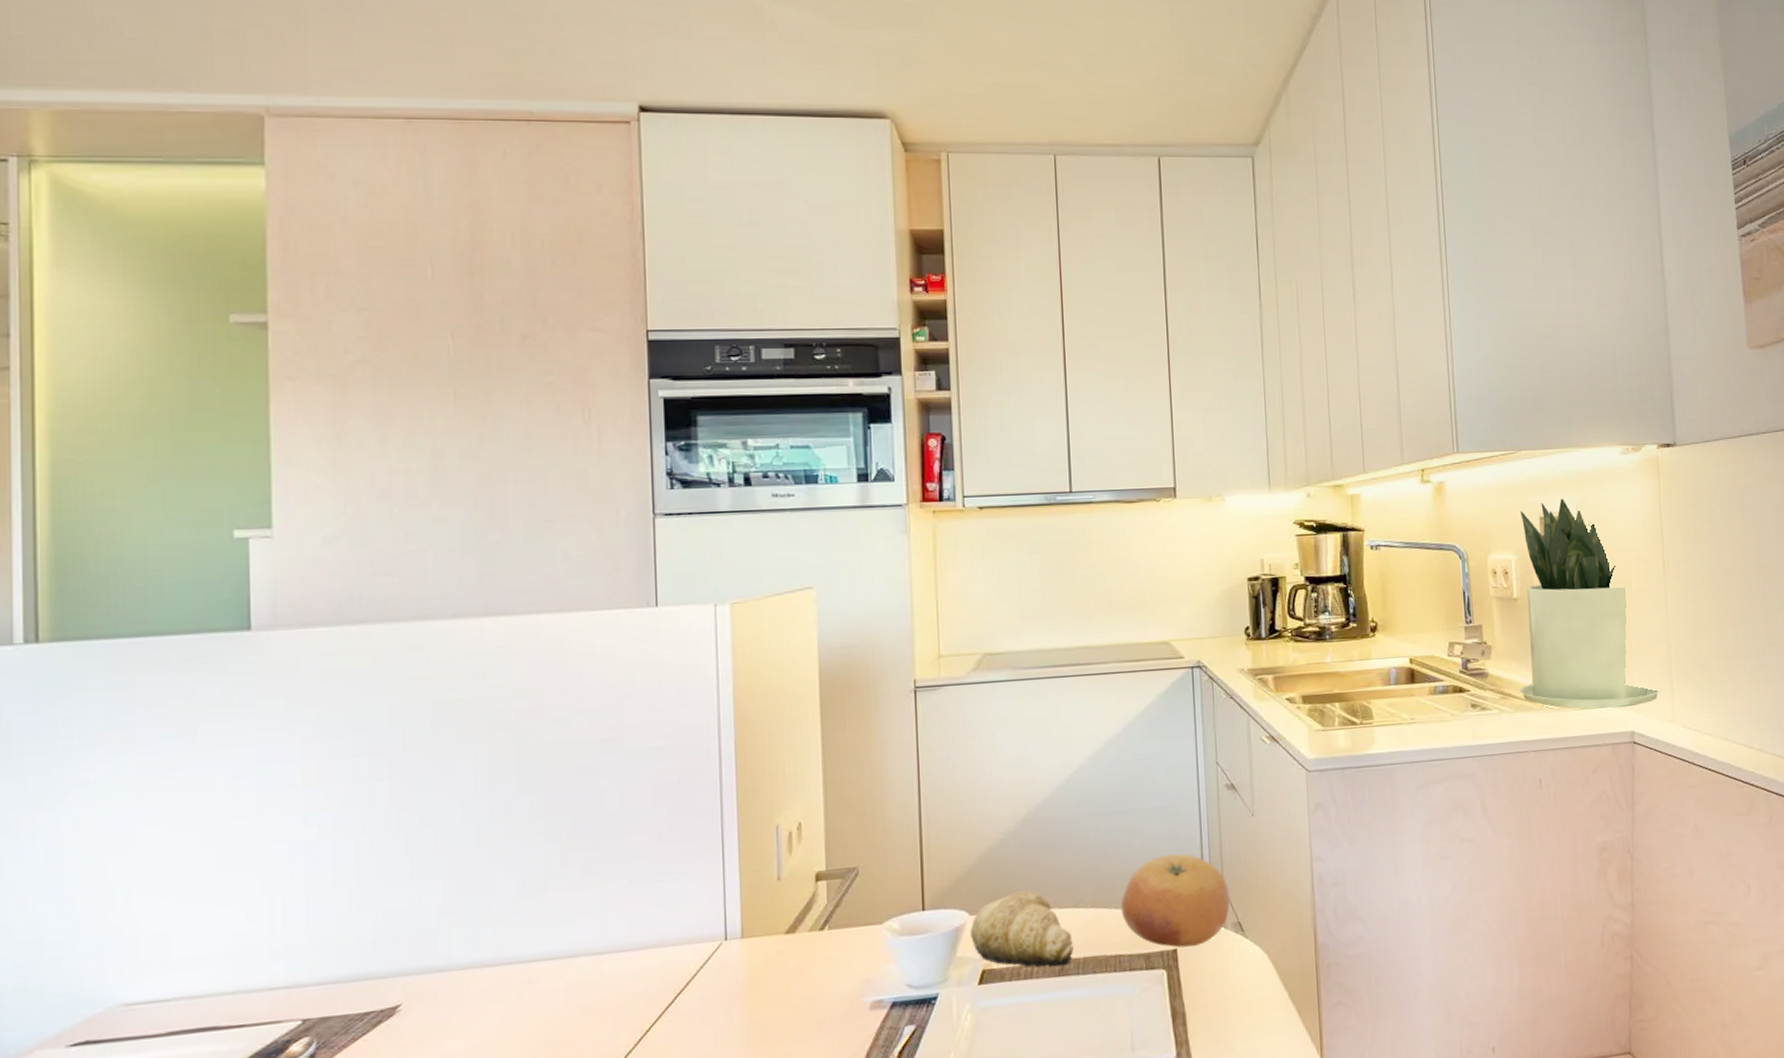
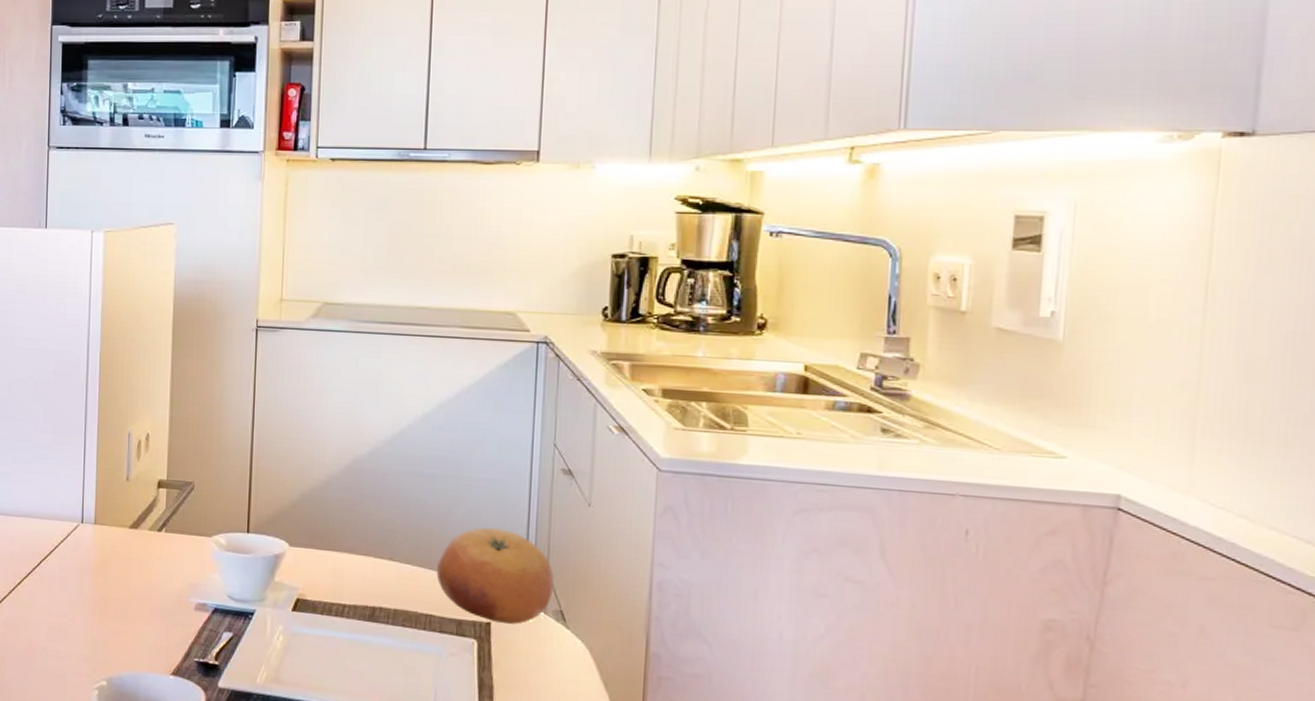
crescent roll: present [969,890,1073,967] -> none [288,533,385,613]
planter: present [1519,498,1661,710] -> none [951,194,1173,465]

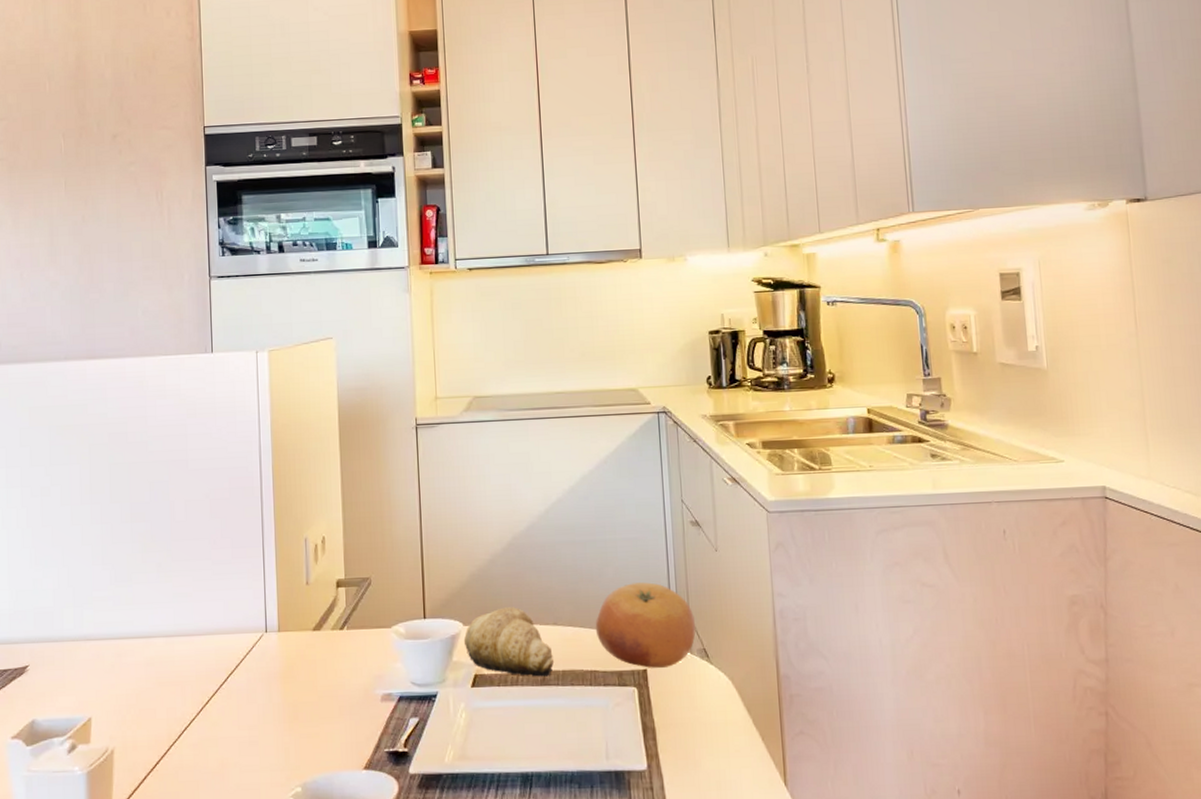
crescent roll: none [288,533,385,613] -> present [463,607,553,677]

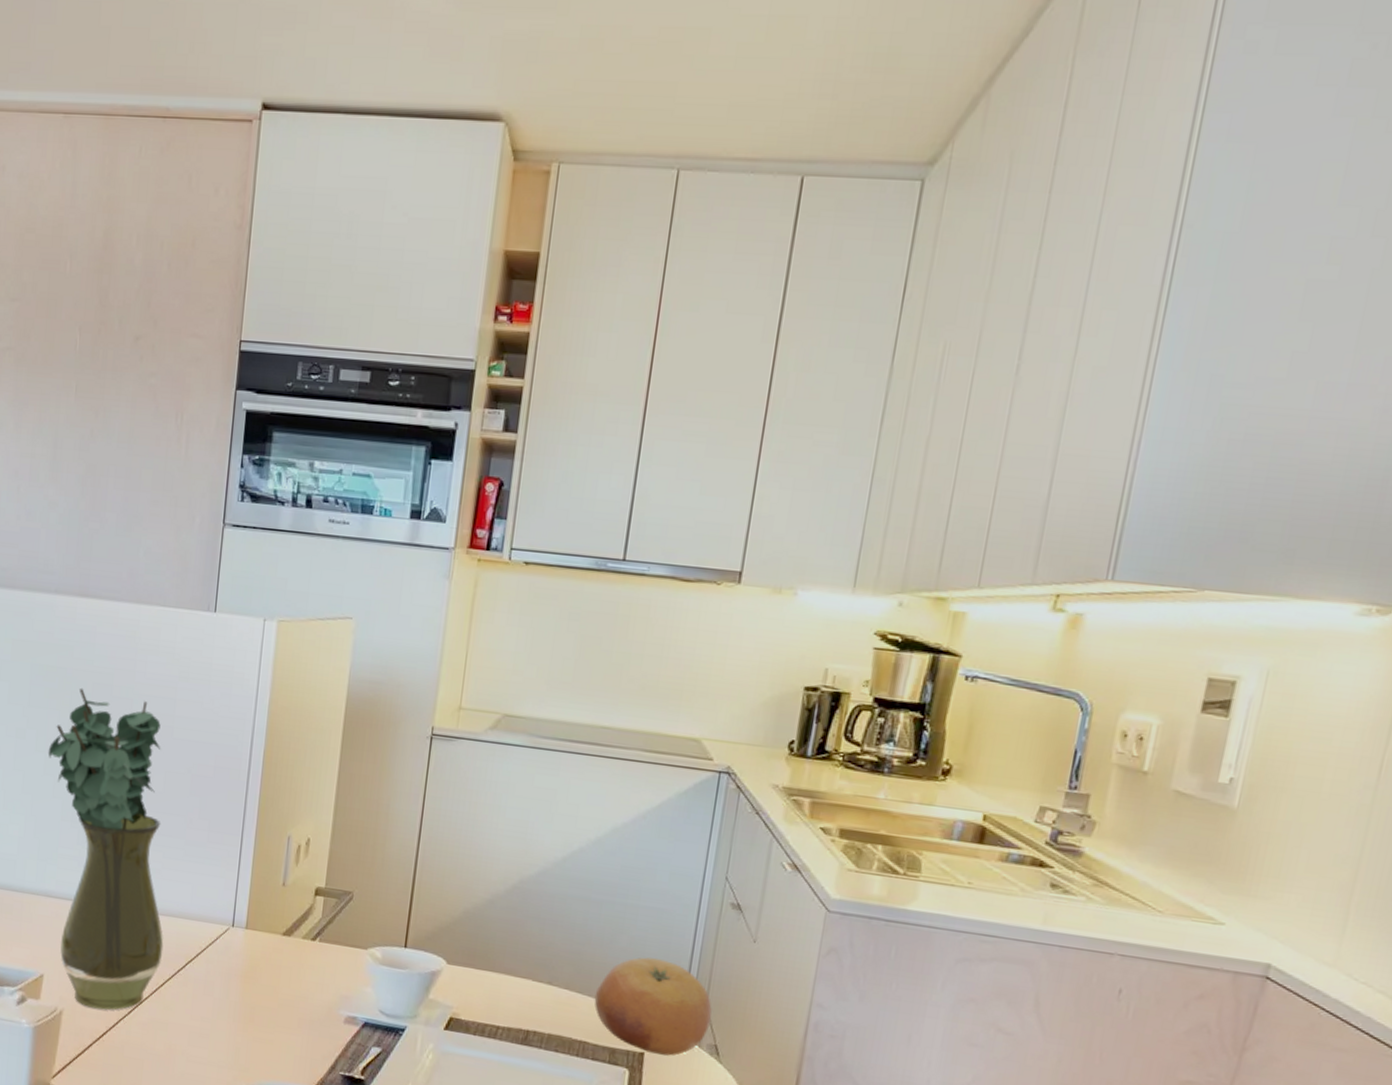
vase: none [73,440,204,740] -> present [48,687,164,1010]
crescent roll: present [463,607,553,677] -> none [444,953,541,1036]

